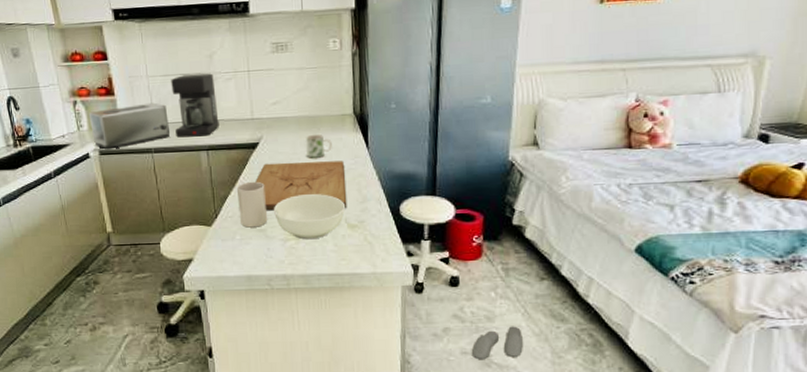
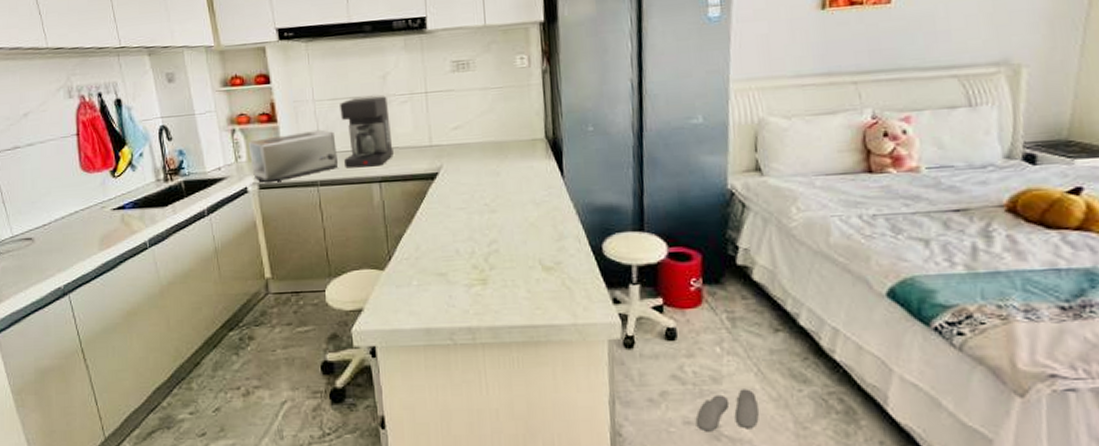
cup: present [237,181,268,228] -> none [414,217,450,271]
cutting board: present [255,161,347,211] -> none [434,192,541,252]
bowl: present [273,193,346,240] -> none [455,230,540,285]
mug: present [305,134,332,158] -> none [490,161,522,190]

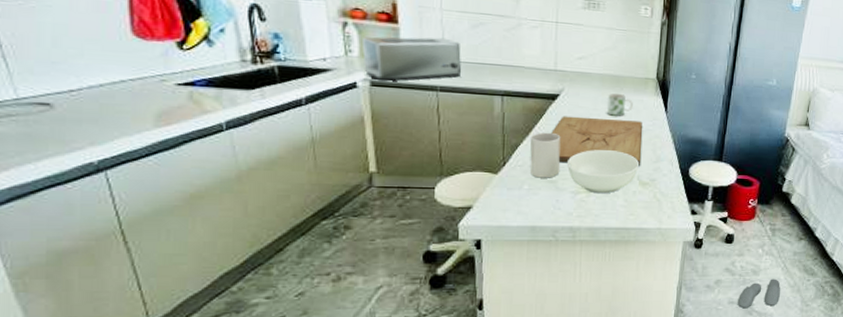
coffee maker: present [340,96,394,168] -> none [468,14,519,81]
cup: none [414,217,450,271] -> present [530,132,561,178]
cutting board: none [434,192,541,252] -> present [551,116,642,166]
bowl: none [455,230,540,285] -> present [566,149,640,194]
mug: none [490,161,522,190] -> present [606,93,633,116]

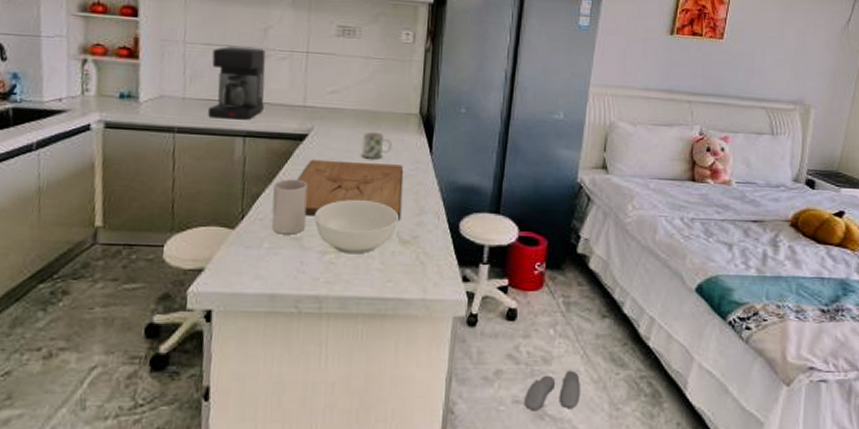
toaster: present [361,37,461,82] -> none [99,72,203,123]
coffee maker: none [468,14,519,81] -> present [208,46,266,120]

